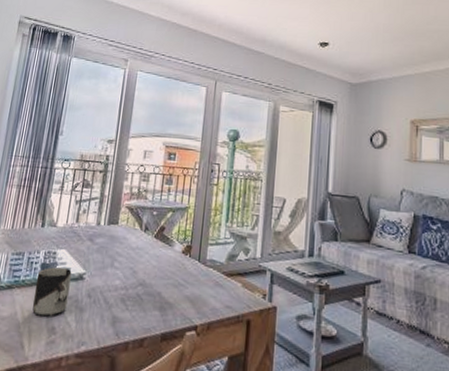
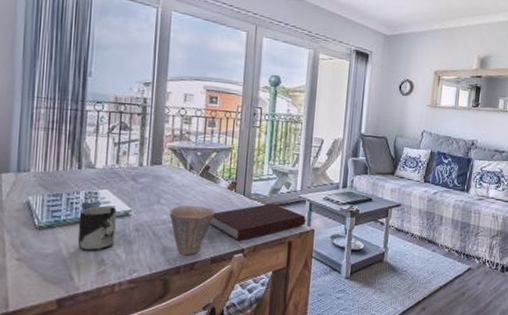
cup: none [122,270,169,329] -> present [169,206,216,255]
notebook: none [161,272,267,317] -> present [209,203,306,242]

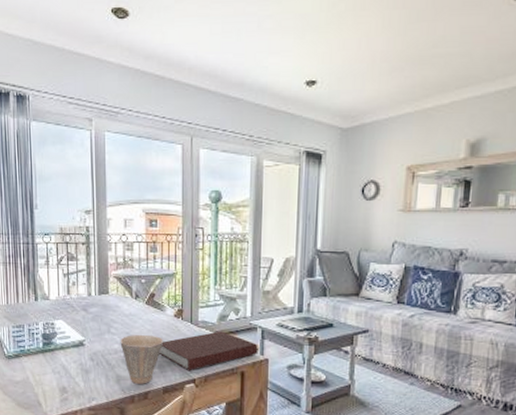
cup: present [77,206,117,251] -> none [40,336,73,379]

